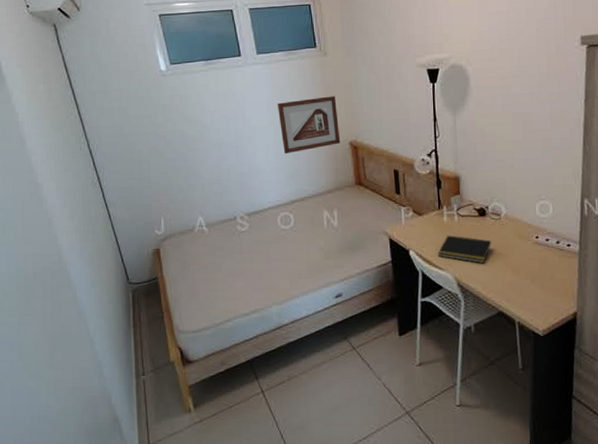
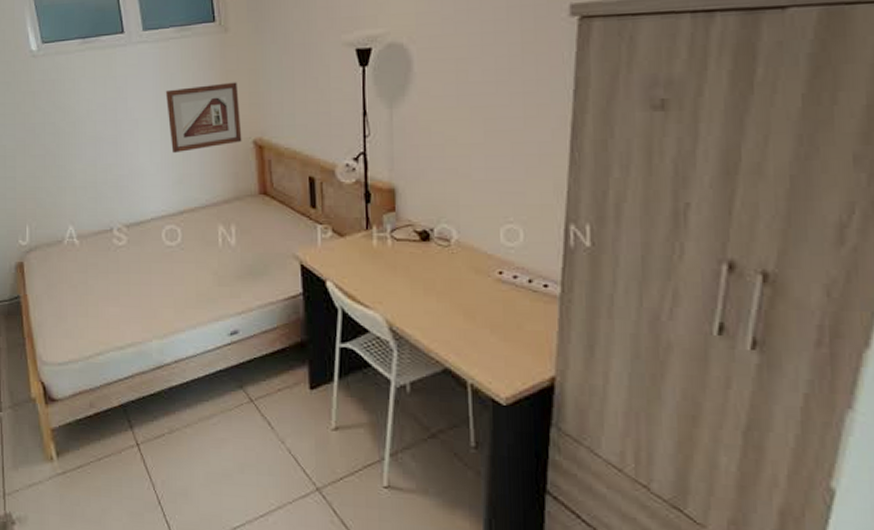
notepad: present [437,235,492,263] -> none [363,264,437,303]

